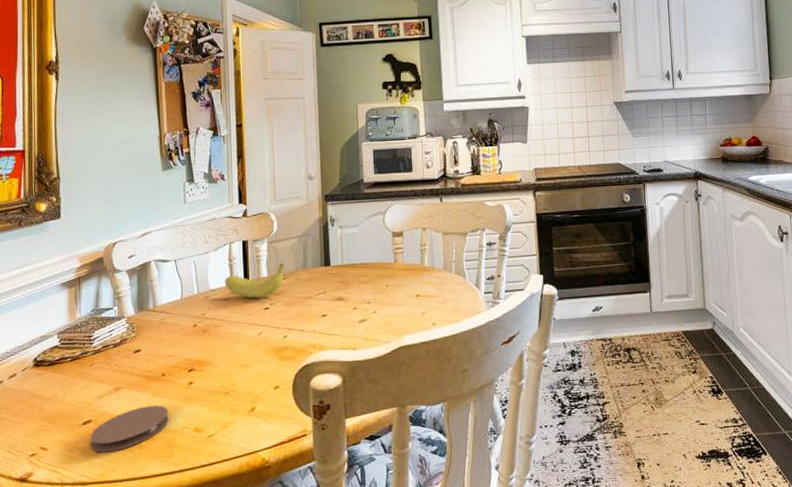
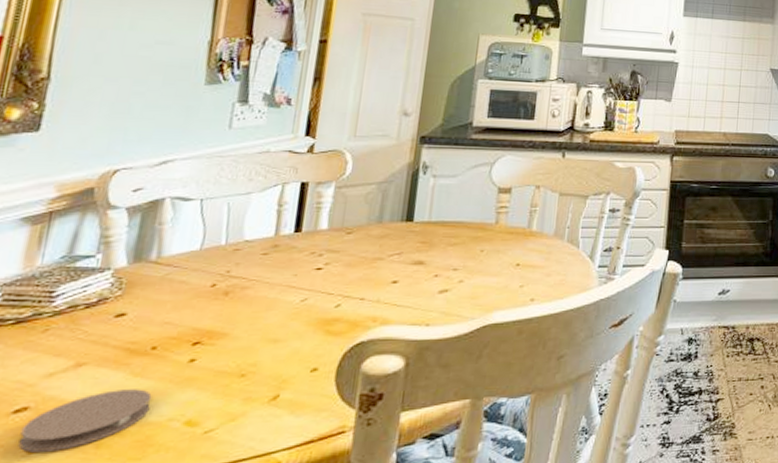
fruit: present [224,263,285,298] -> none [266,214,353,255]

